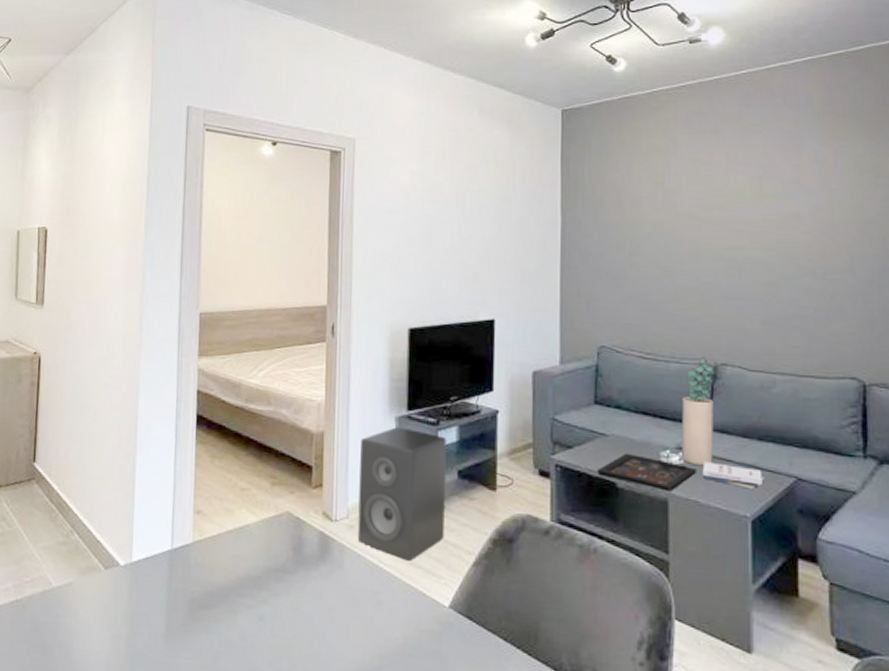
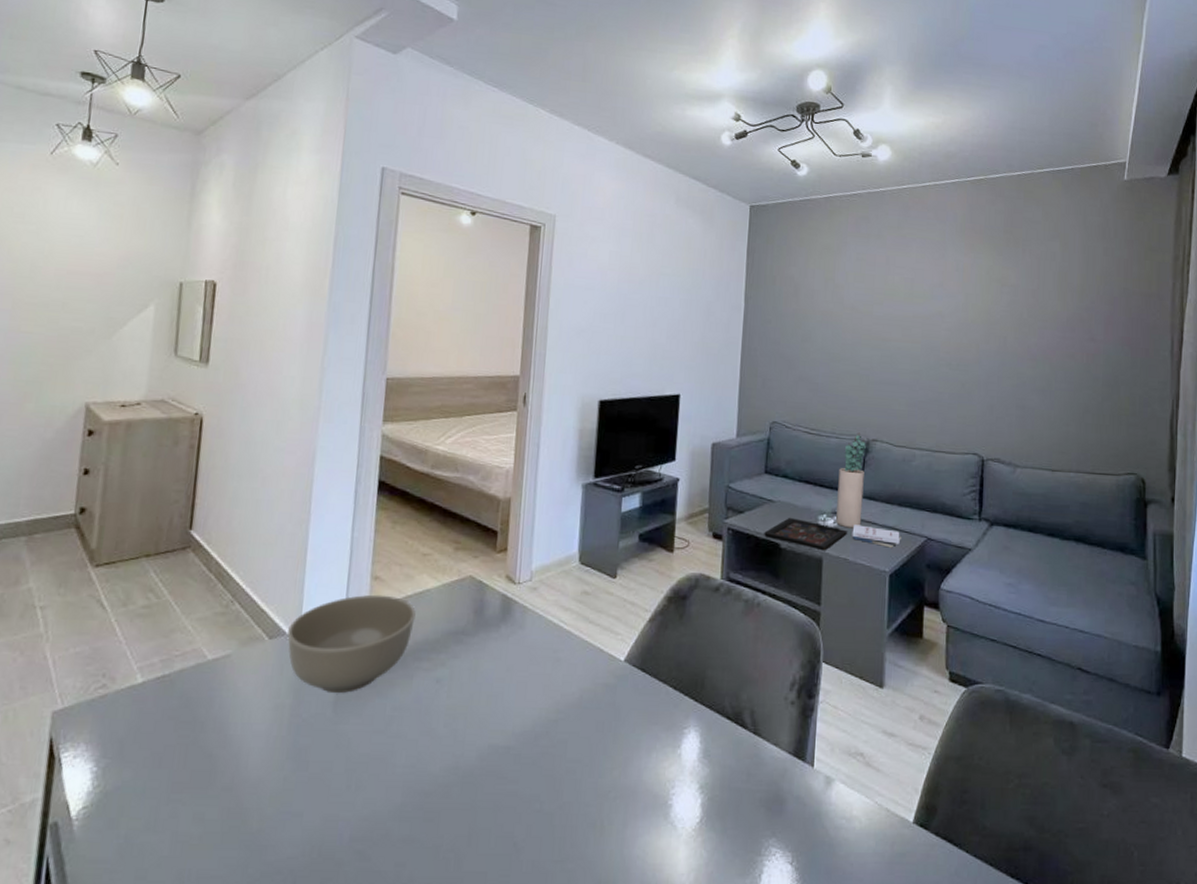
bowl: none [121,528,237,626] -> present [287,594,416,693]
bookshelf speaker: present [357,427,447,561] -> none [539,494,630,620]

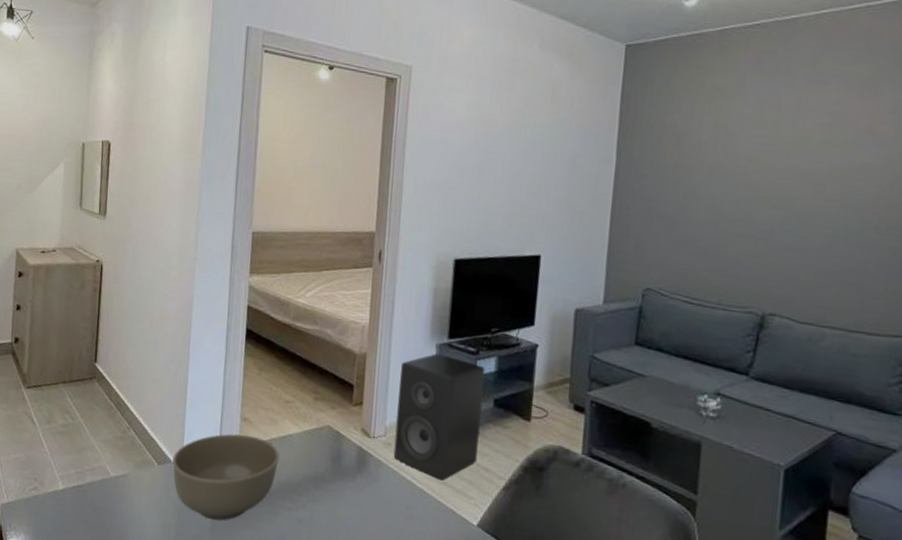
bookshelf speaker: none [539,494,630,620] -> present [393,354,485,481]
decorative tray: present [764,517,848,551] -> none [632,394,734,435]
vase: present [836,432,866,528] -> none [719,304,761,413]
books: present [852,524,901,548] -> none [739,409,802,440]

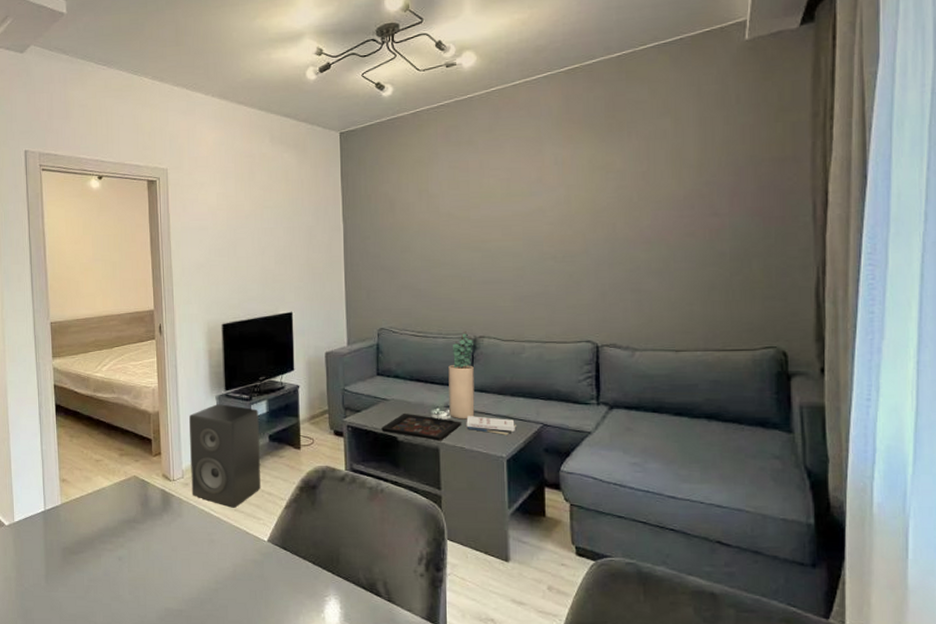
bowl: present [172,434,279,521] -> none [6,493,96,568]
decorative tray: none [632,394,734,435] -> present [381,412,462,441]
vase: none [719,304,761,413] -> present [448,331,475,420]
books: none [739,409,802,440] -> present [466,416,516,435]

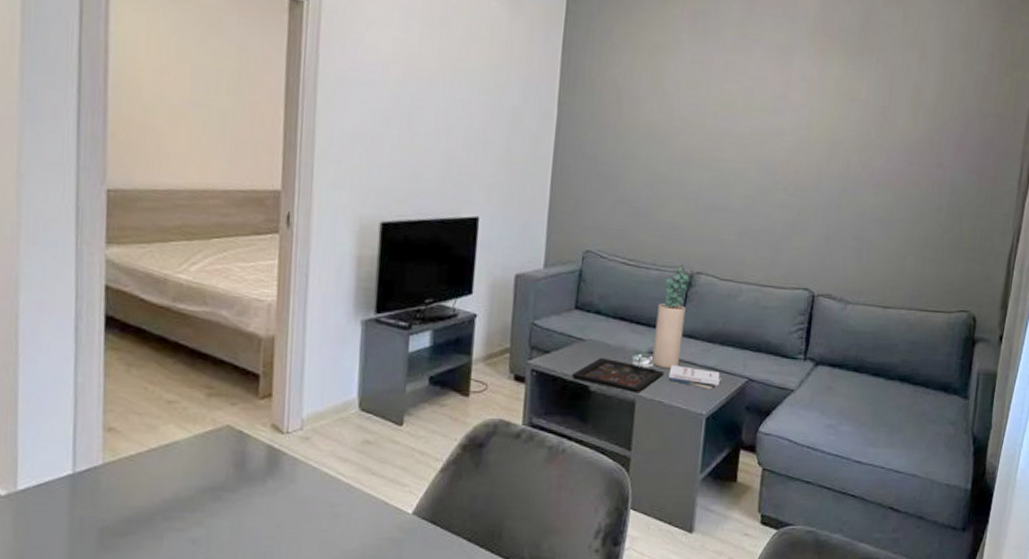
bookshelf speaker: present [189,404,261,508] -> none [312,331,419,471]

